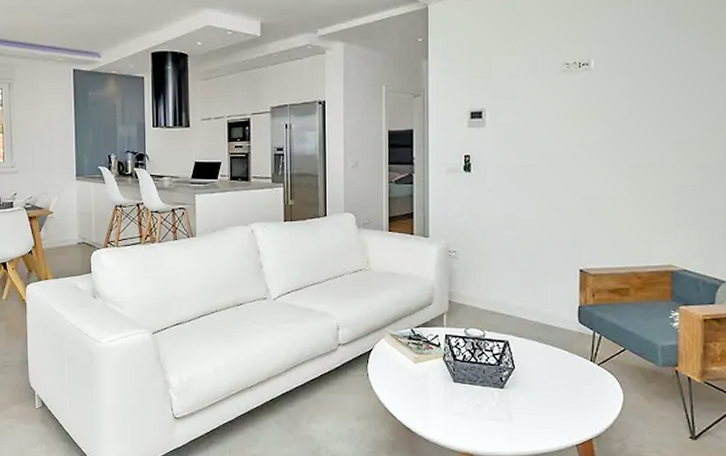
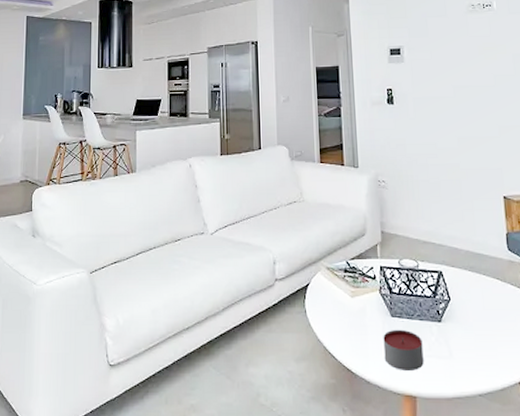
candle: none [444,393,483,431] -> present [383,329,424,371]

